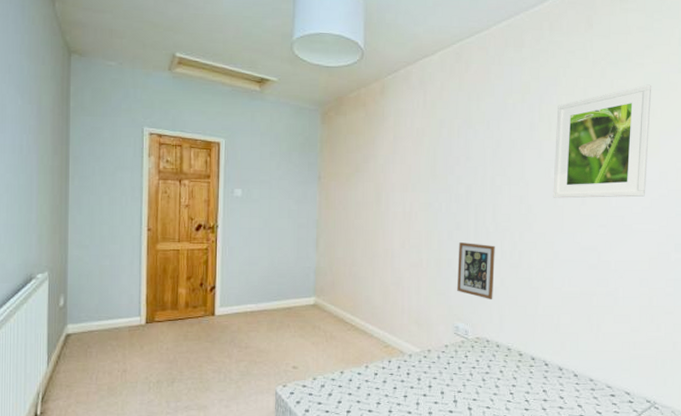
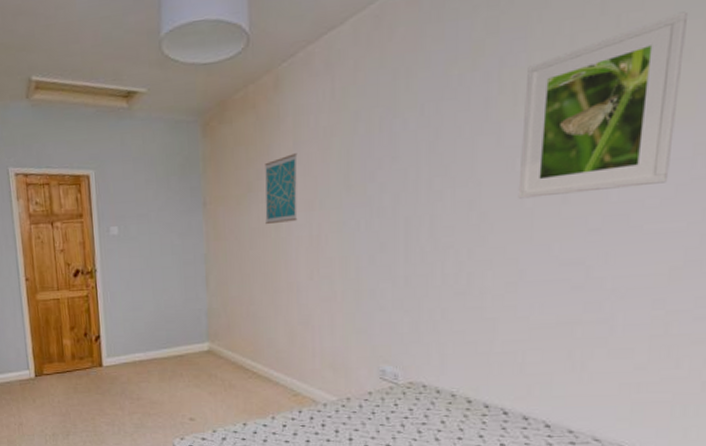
wall art: none [369,145,396,200] -> present [264,153,298,225]
picture frame: present [457,242,495,300] -> none [382,267,433,337]

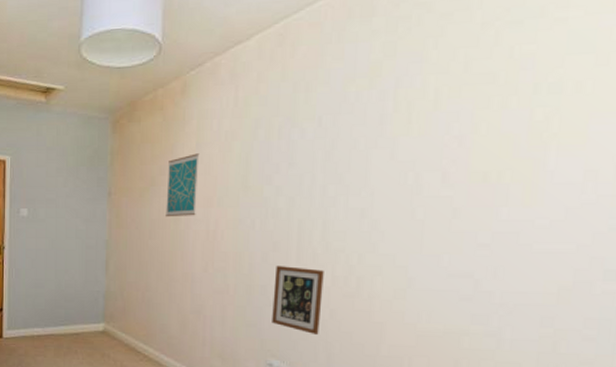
picture frame: none [382,267,433,337] -> present [272,266,324,336]
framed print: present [518,11,689,199] -> none [409,47,581,210]

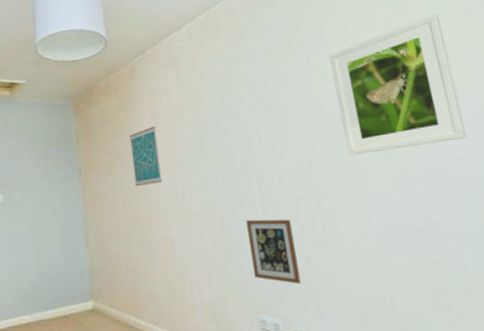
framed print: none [409,47,581,210] -> present [329,14,467,156]

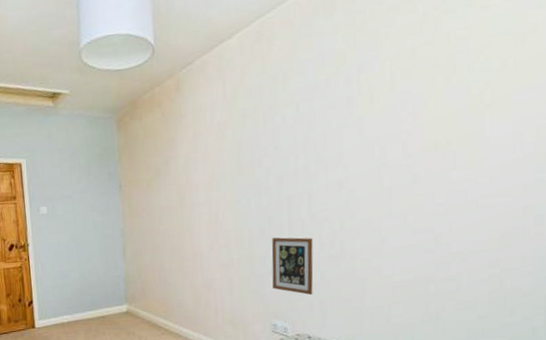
wall art: present [129,126,163,187] -> none [170,143,199,204]
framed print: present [329,14,467,156] -> none [378,30,502,179]

